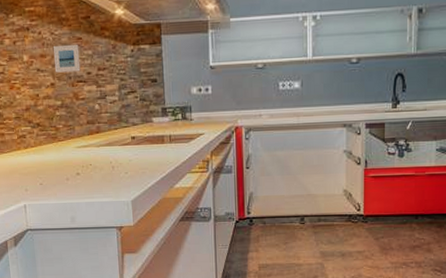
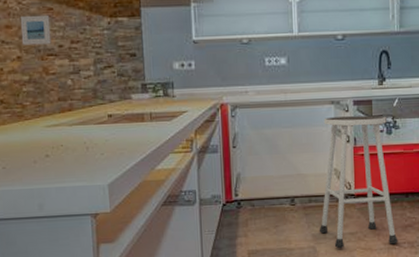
stool: none [327,138,406,266] -> present [319,115,398,249]

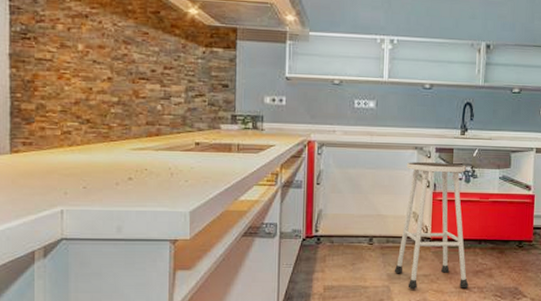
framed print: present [20,15,52,45] -> none [113,37,144,68]

